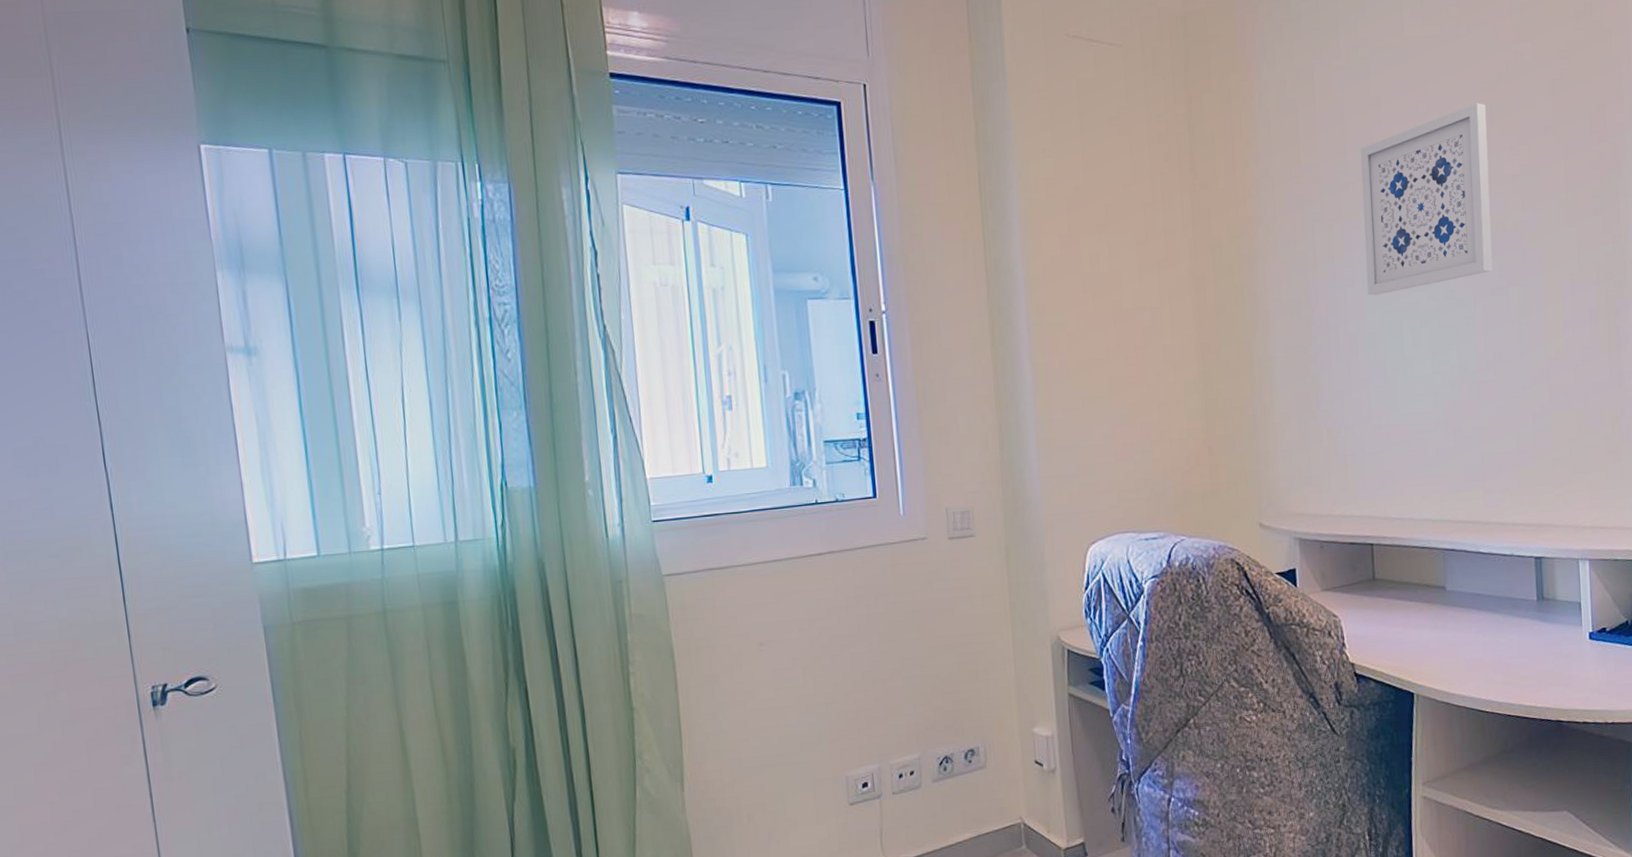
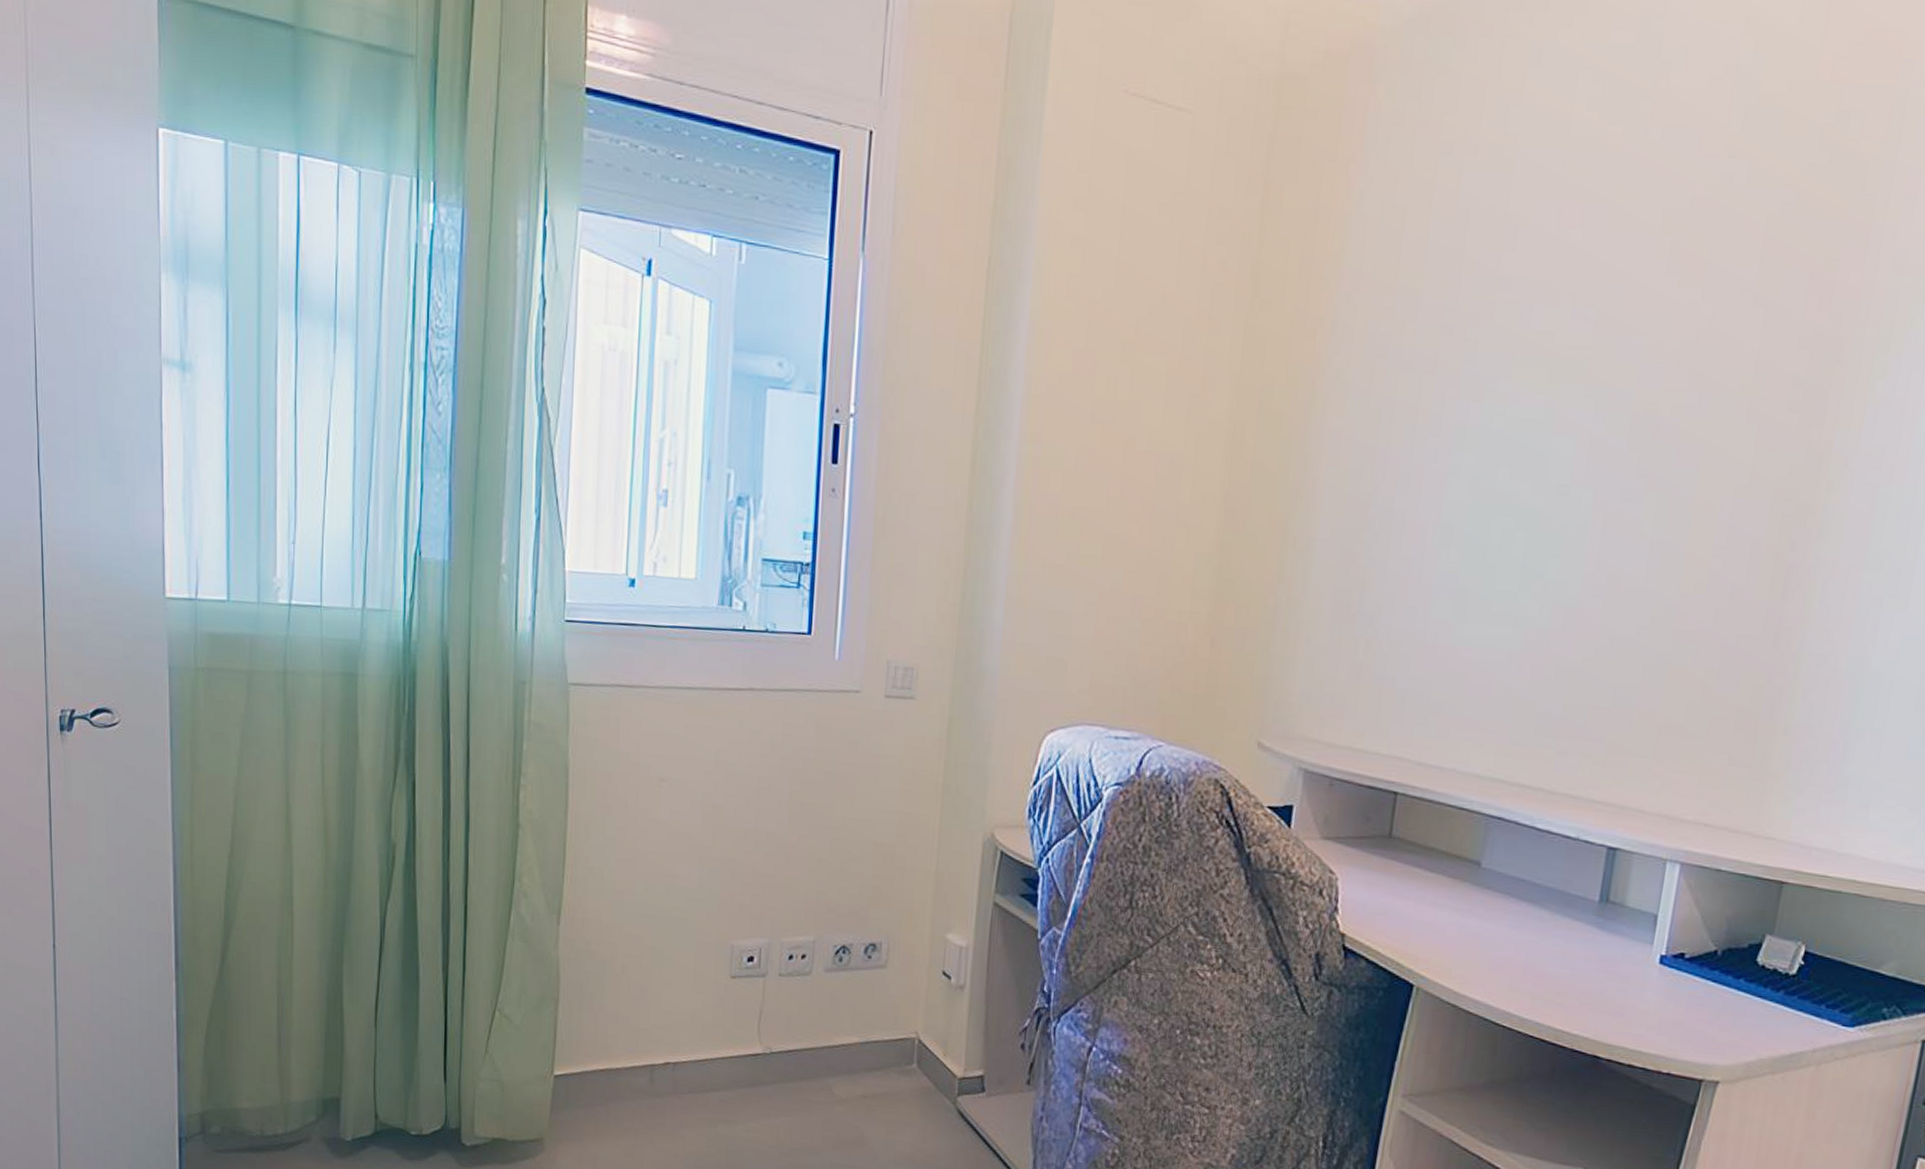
wall art: present [1360,103,1493,296] -> none [1452,237,1666,478]

